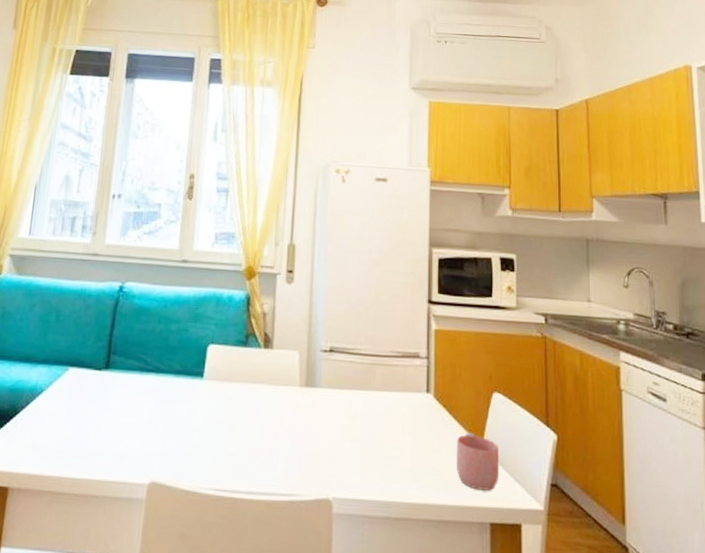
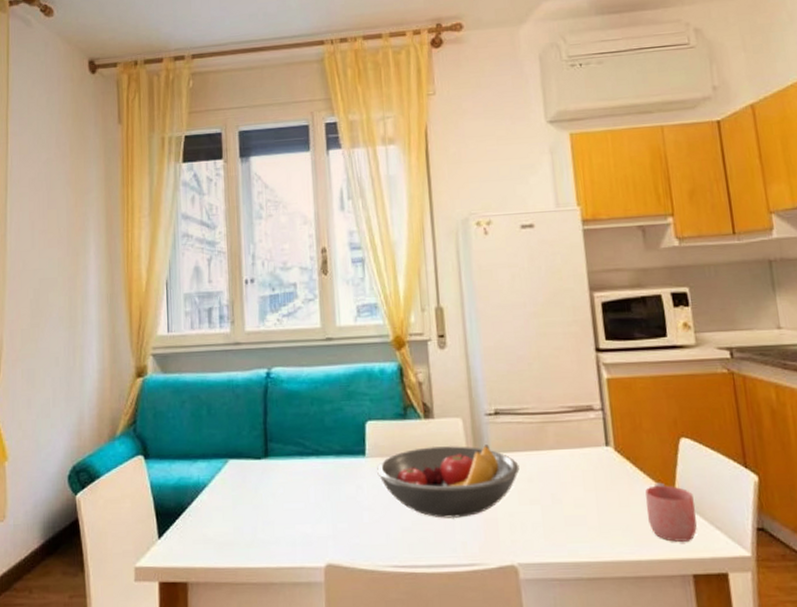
fruit bowl: none [212,376,346,448] -> present [377,445,520,518]

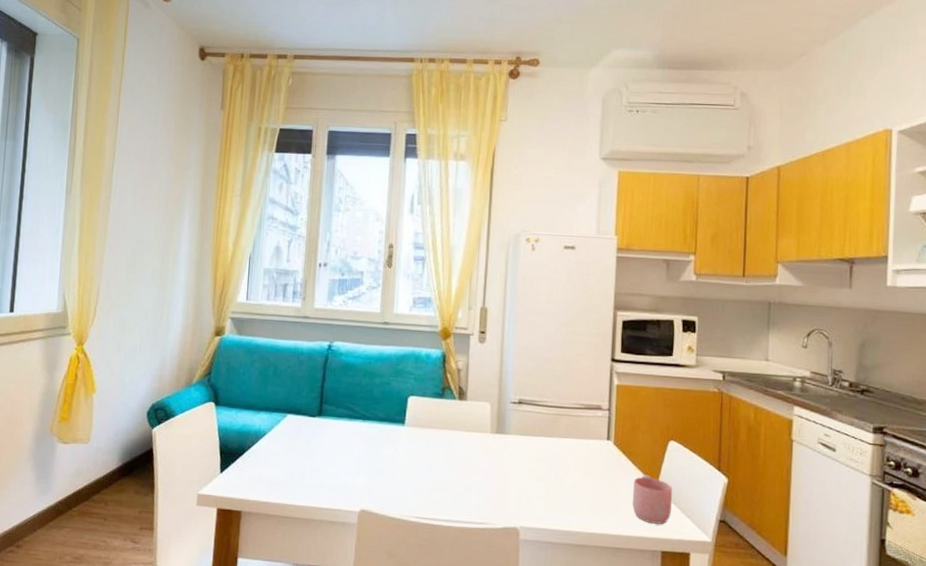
fruit bowl: present [377,445,520,518] -> none [413,423,533,485]

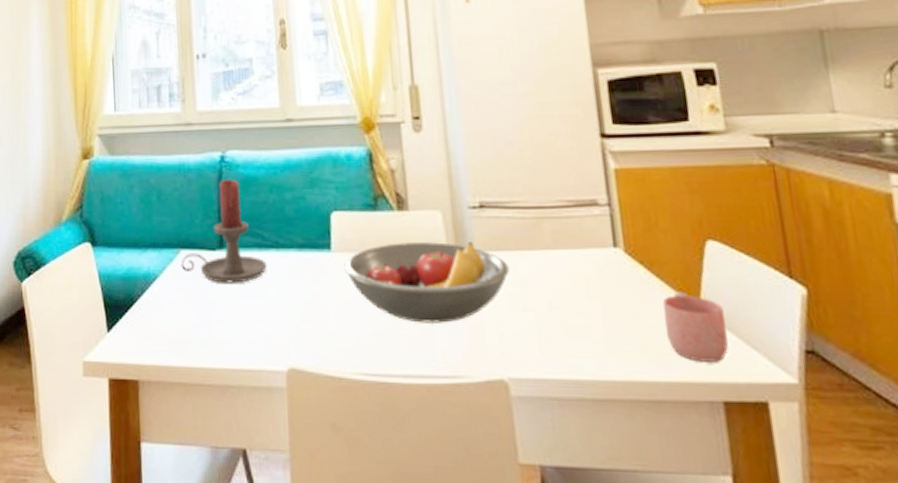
candle holder: none [286,363,354,444] -> present [180,178,267,283]
fruit bowl: none [413,423,533,485] -> present [344,242,510,323]

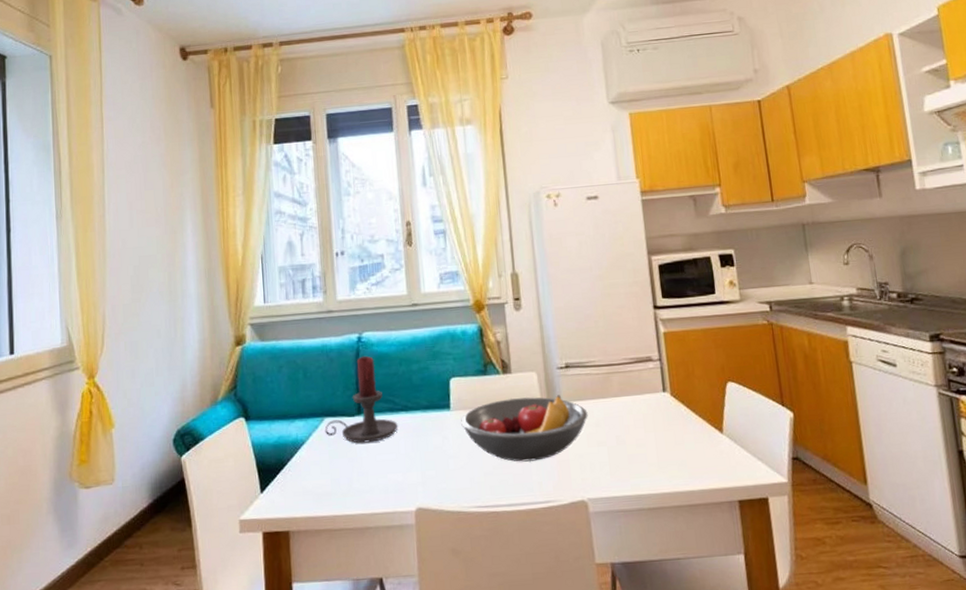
mug: present [663,291,728,362] -> none [697,421,742,473]

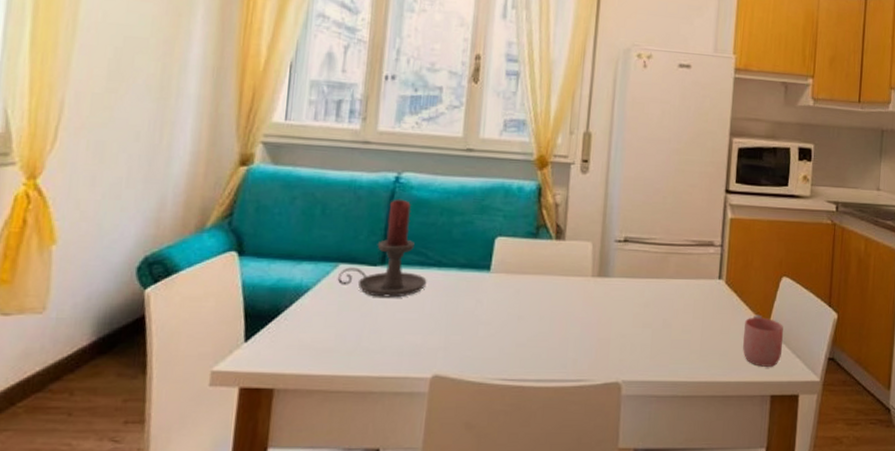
fruit bowl: present [461,395,588,462] -> none [500,267,639,336]
mug: none [697,421,742,473] -> present [742,314,783,367]

